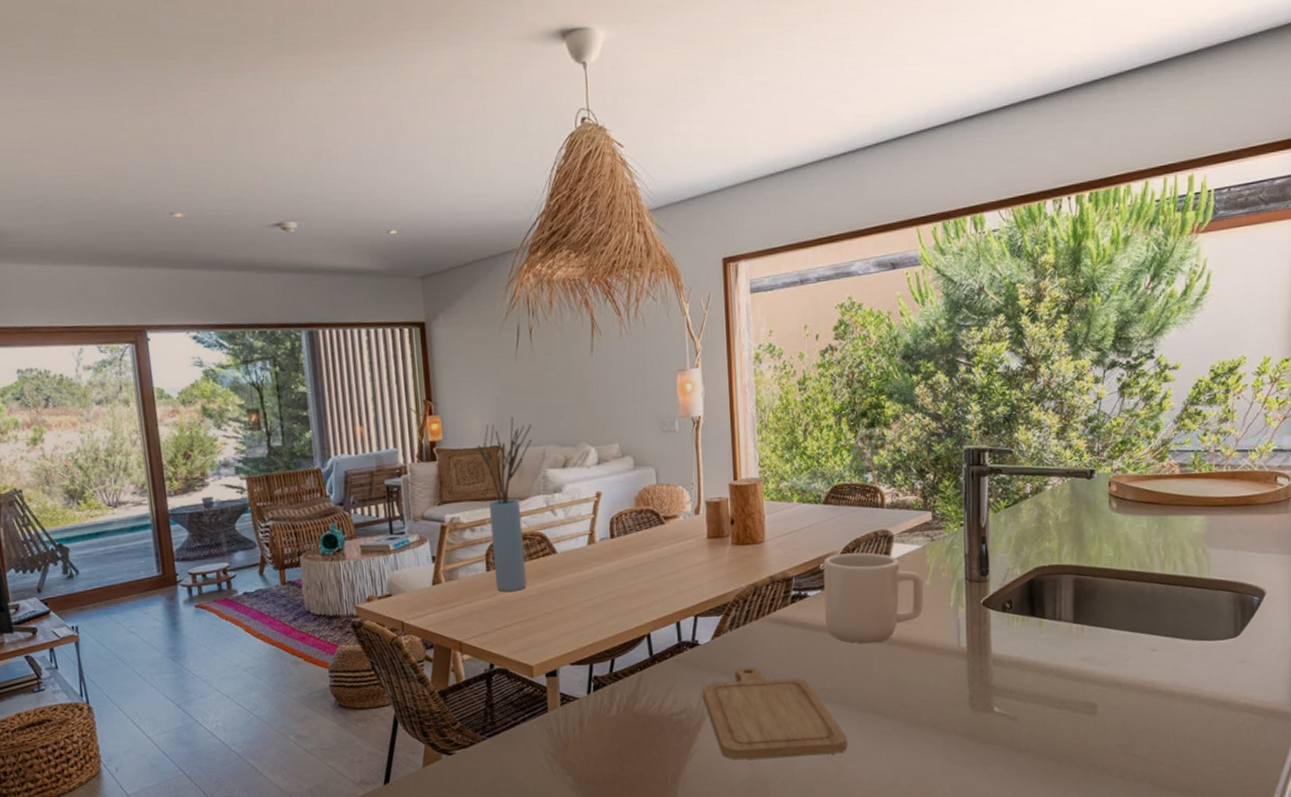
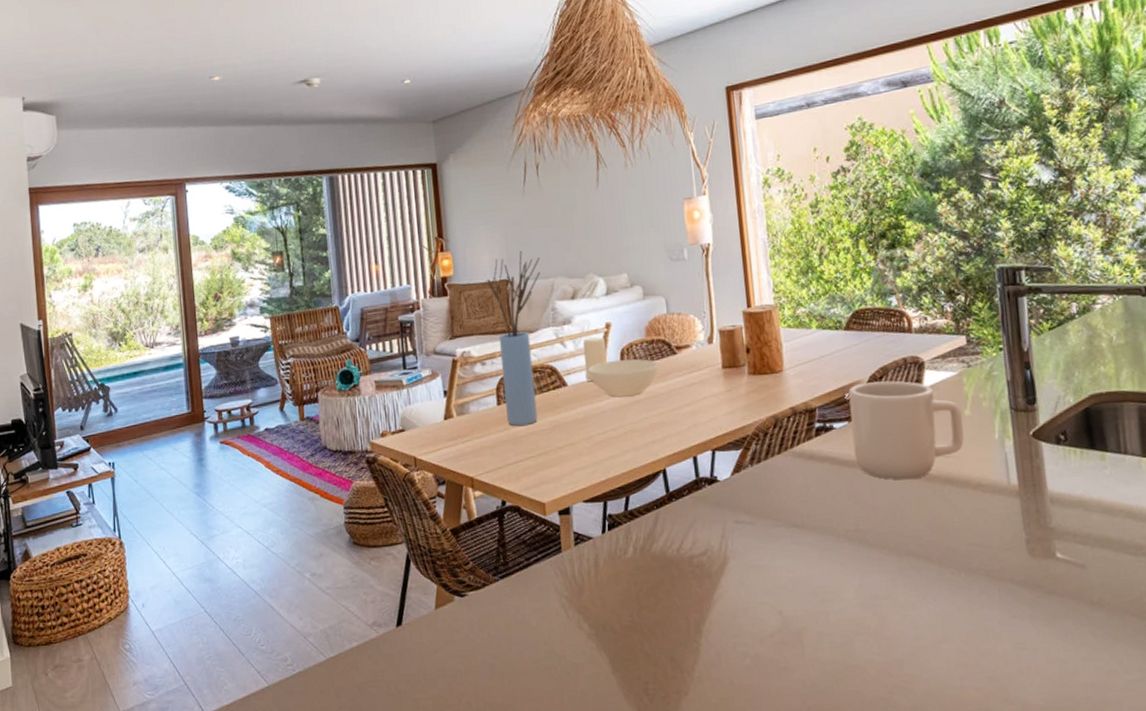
candle: none [573,506,596,549] -> present [583,337,607,381]
bowl: none [578,527,647,565] -> present [589,359,659,398]
chopping board: present [702,667,847,760] -> none [724,505,888,608]

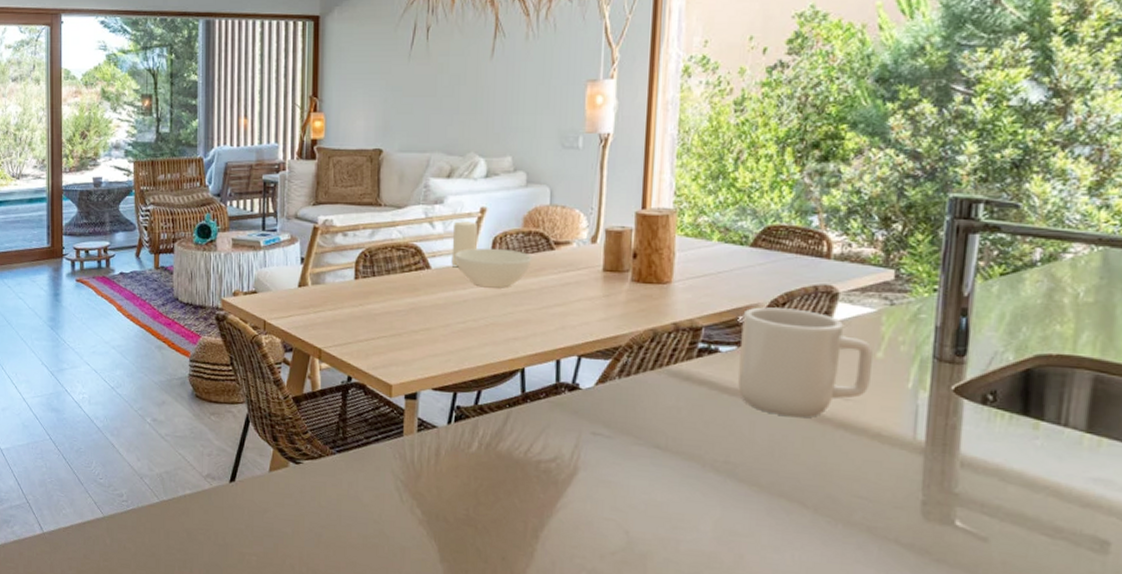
vase: present [487,251,540,427] -> none [359,120,418,305]

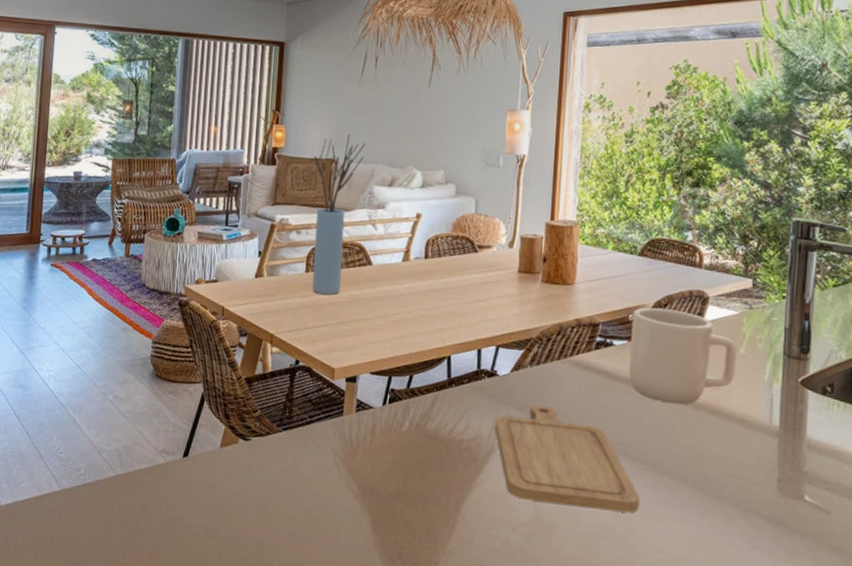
vase: none [359,120,418,305] -> present [312,135,366,296]
candle: present [451,221,477,266] -> none [390,224,413,264]
bowl: present [456,248,532,288] -> none [394,248,459,285]
chopping board: none [578,421,751,541] -> present [495,405,640,513]

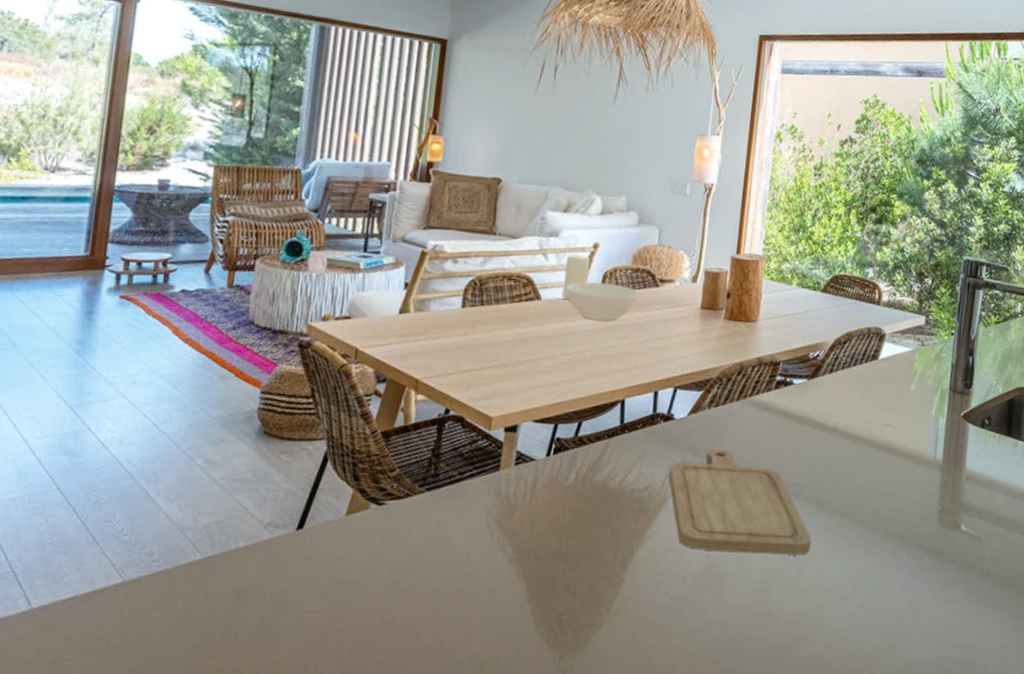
vase: present [312,135,366,296] -> none [469,152,539,334]
candle: none [390,224,413,264] -> present [562,254,590,299]
bowl: none [394,248,459,285] -> present [566,281,639,322]
mug: present [628,307,737,404] -> none [806,345,909,442]

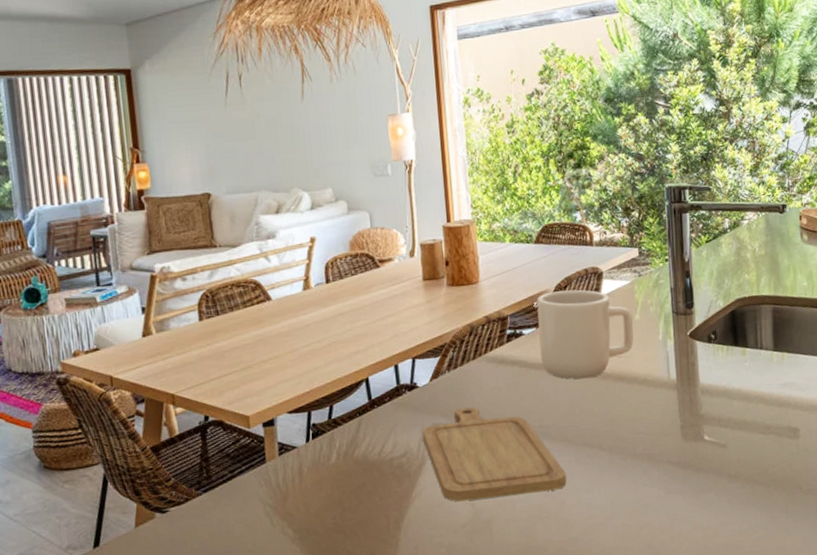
candle: present [562,254,590,299] -> none [287,251,311,295]
bowl: present [566,281,639,322] -> none [293,272,362,311]
mug: none [806,345,909,442] -> present [536,289,634,379]

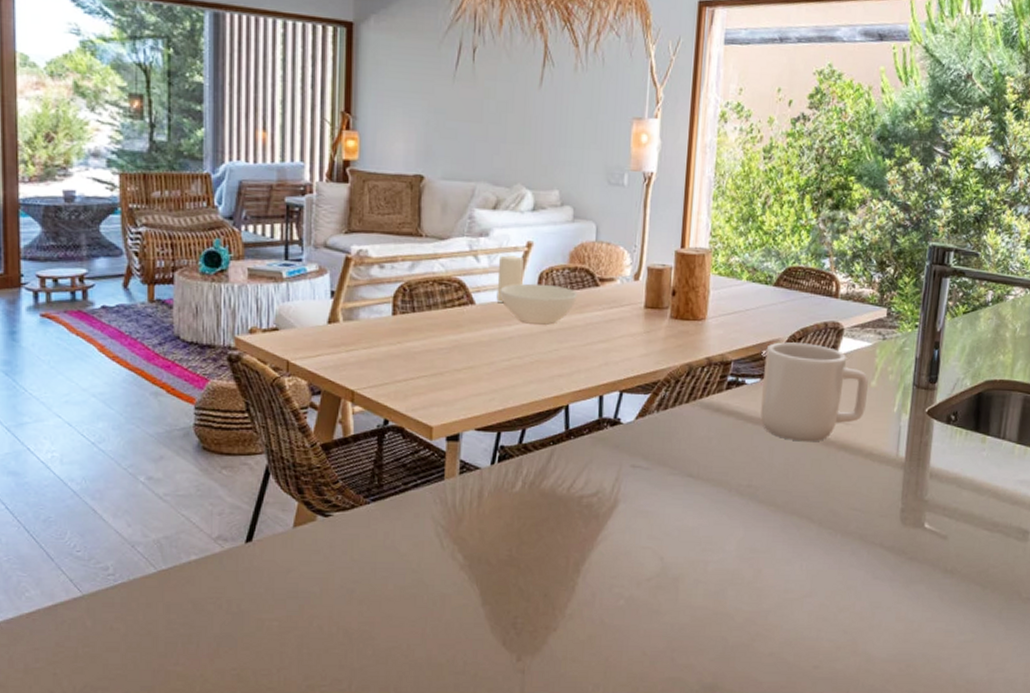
candle: none [287,251,311,295] -> present [496,255,524,302]
bowl: none [293,272,362,311] -> present [501,283,578,325]
chopping board: present [422,407,567,502] -> none [618,453,768,557]

